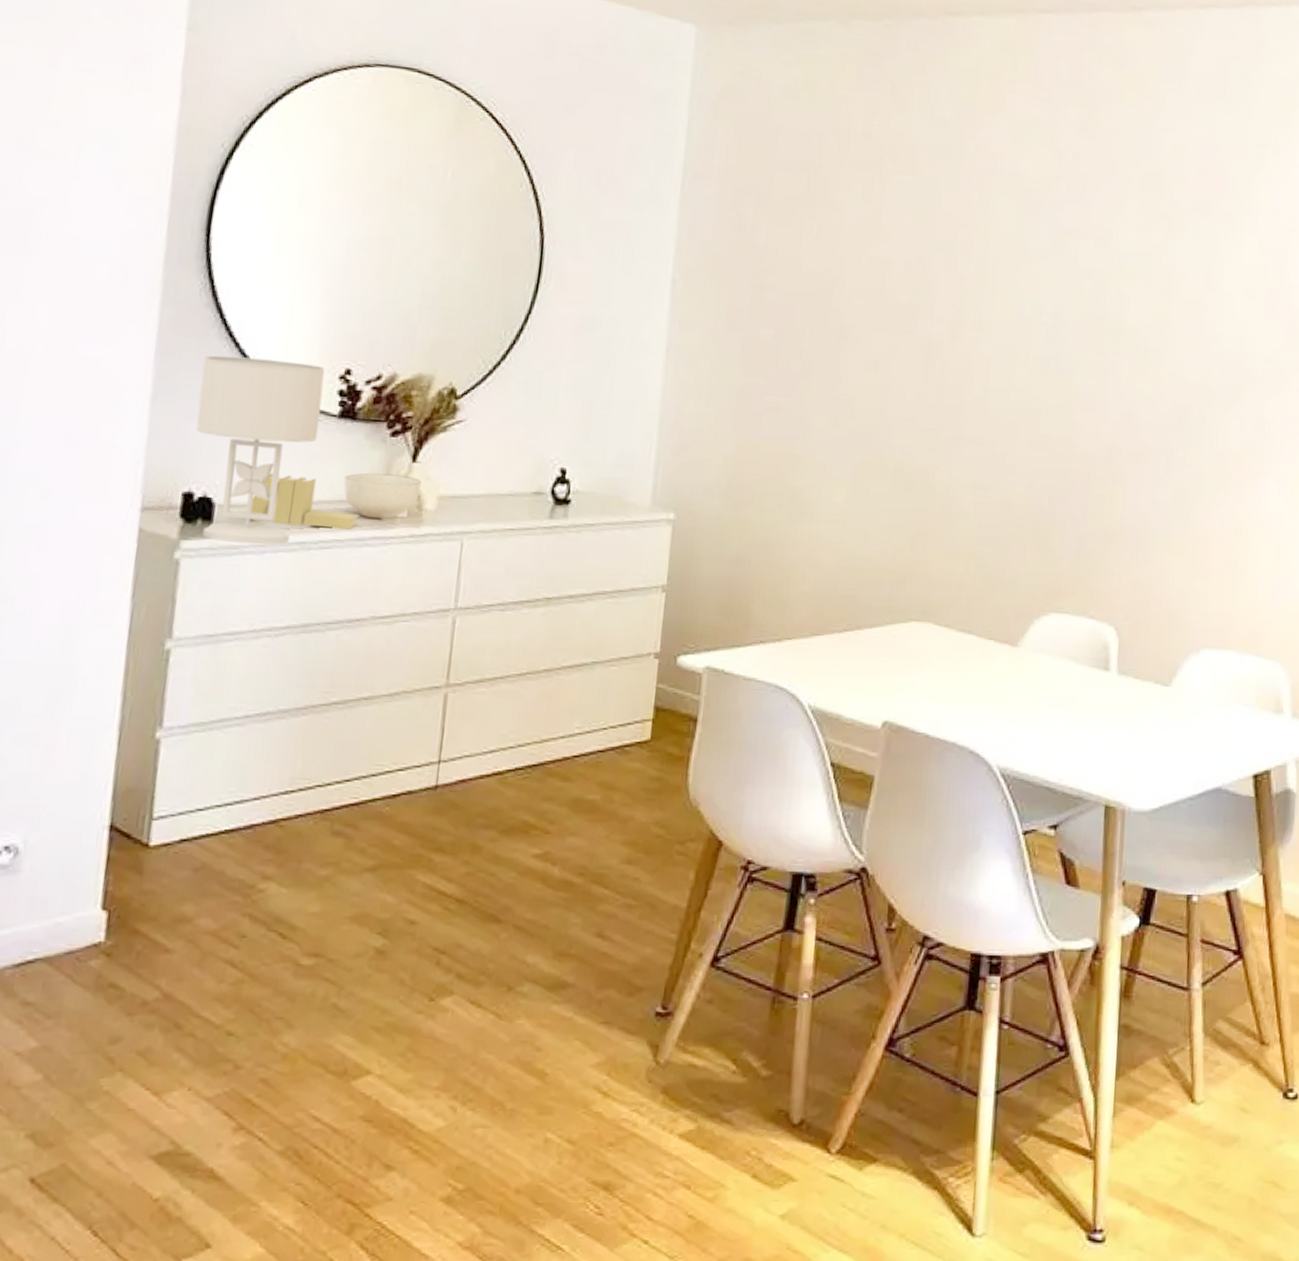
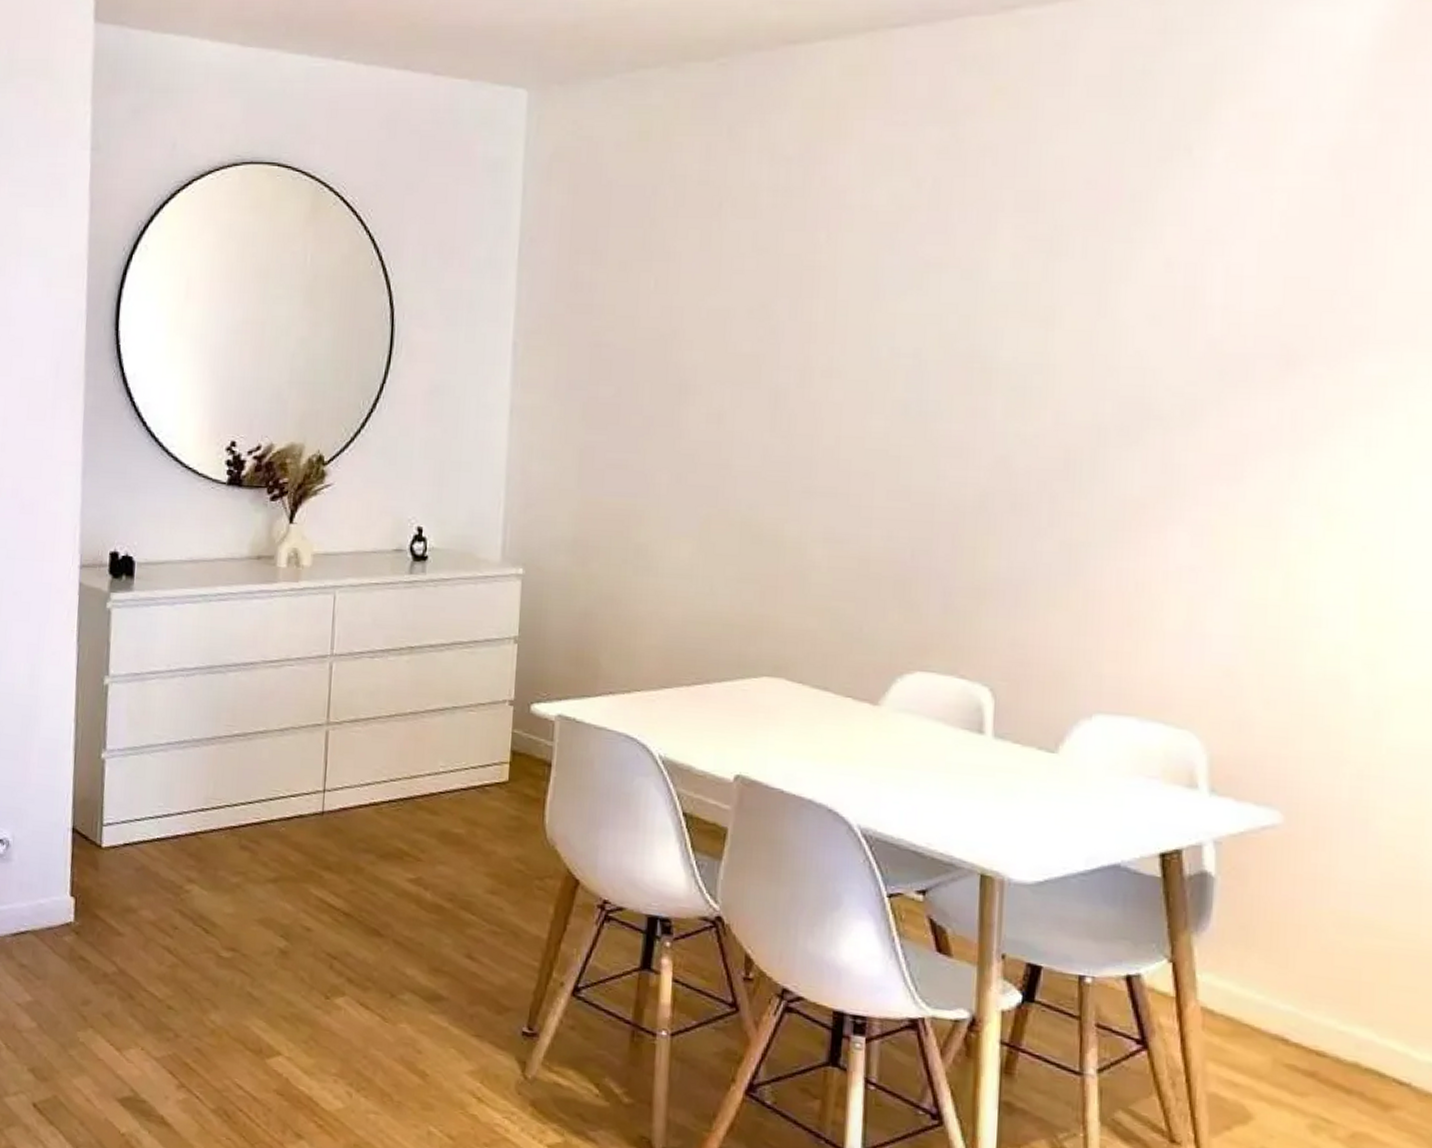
table lamp: present [196,355,325,545] -> none [117,433,215,597]
books: present [251,473,360,531] -> none [162,535,249,585]
bowl: present [343,472,422,520] -> none [234,533,299,575]

